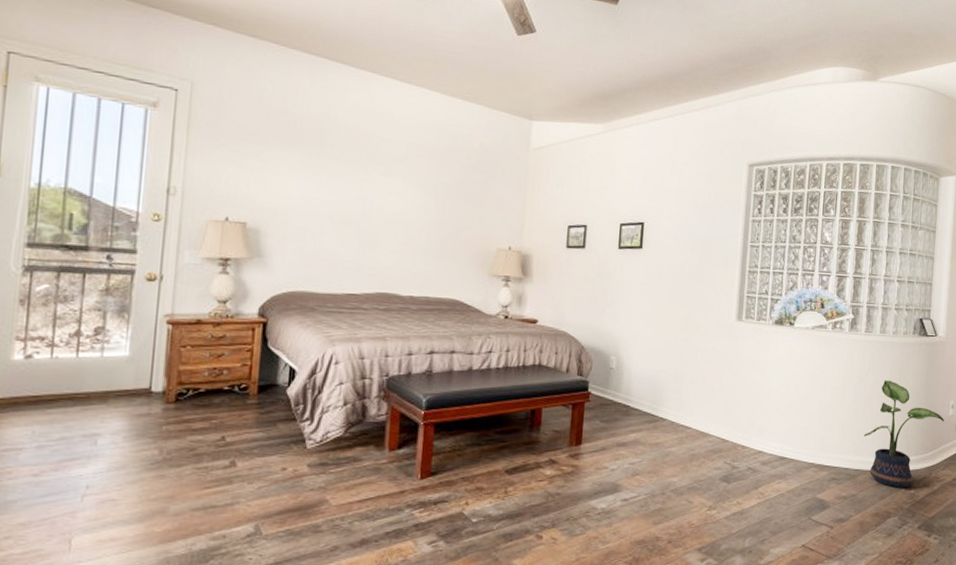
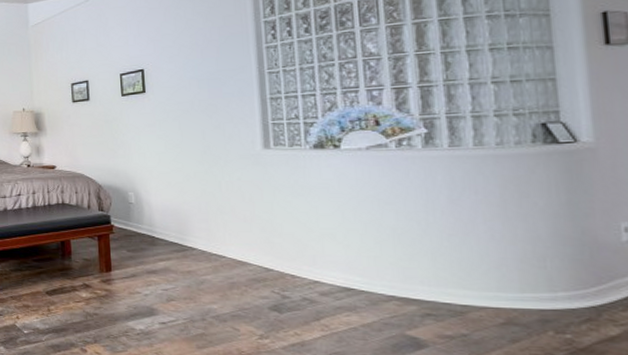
potted plant: present [863,380,944,488] -> none [468,200,614,331]

